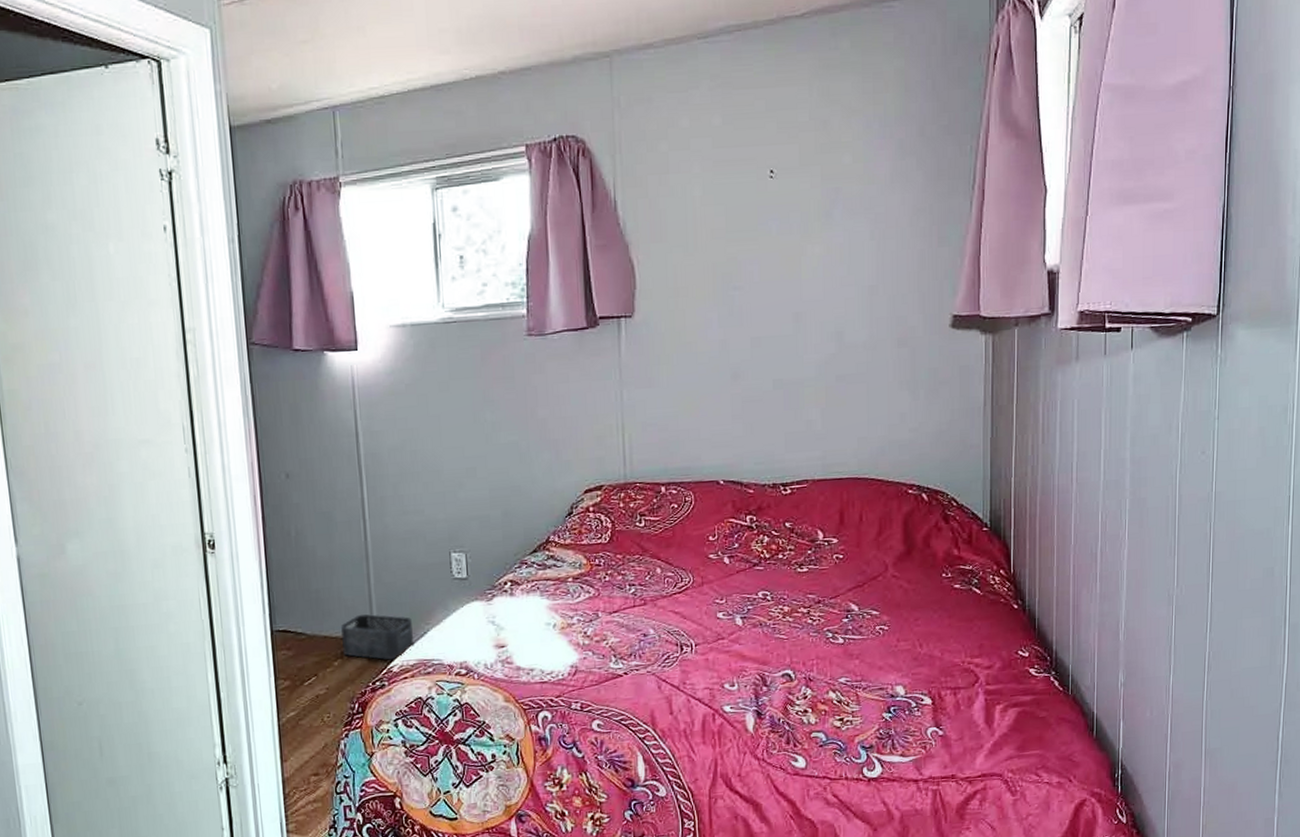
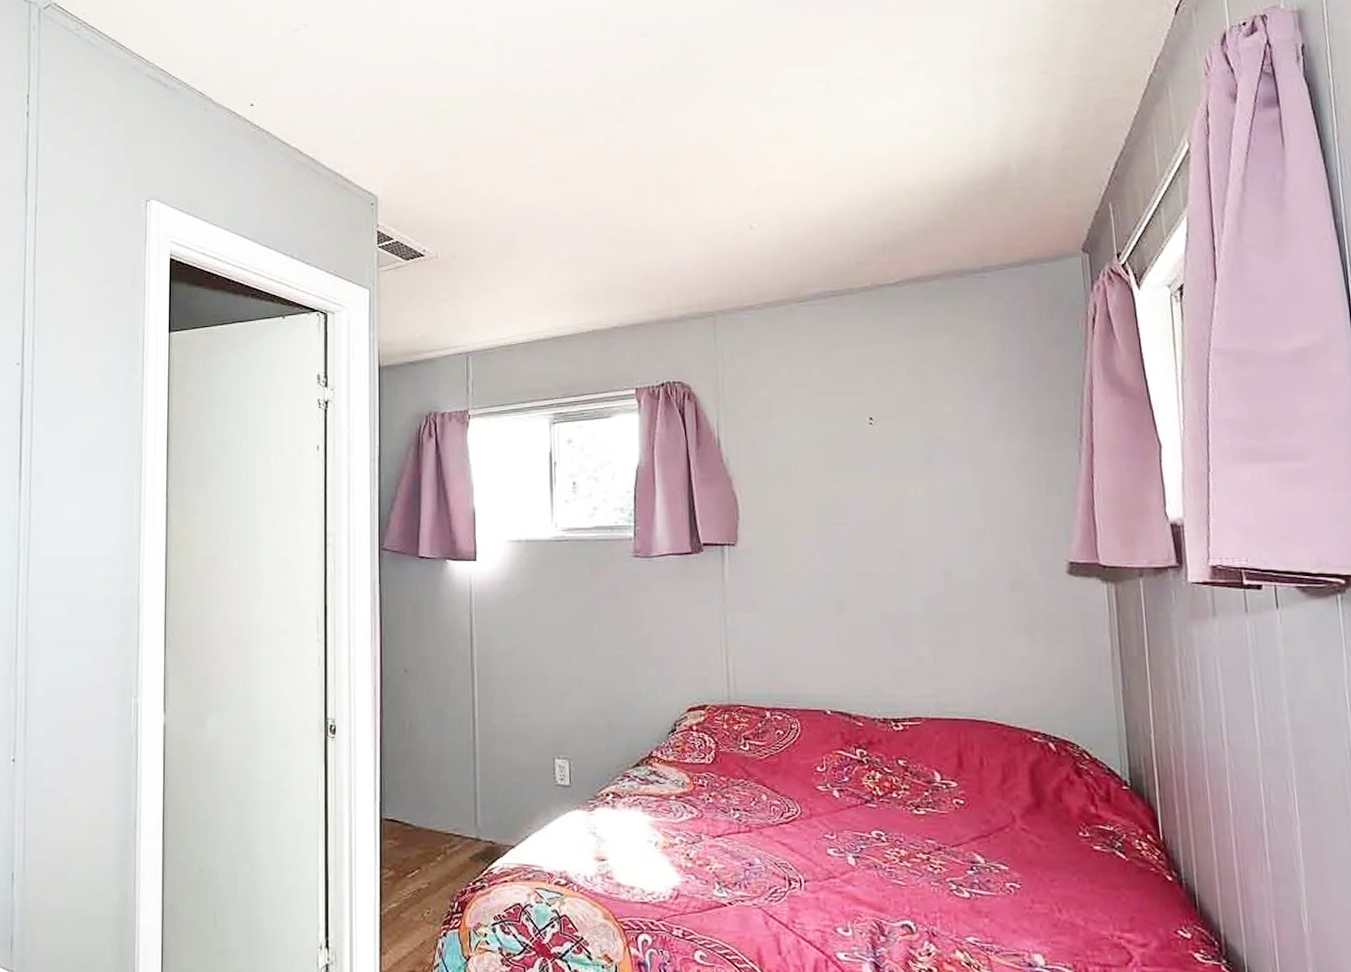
storage bin: present [341,614,415,660] -> none [446,812,516,861]

